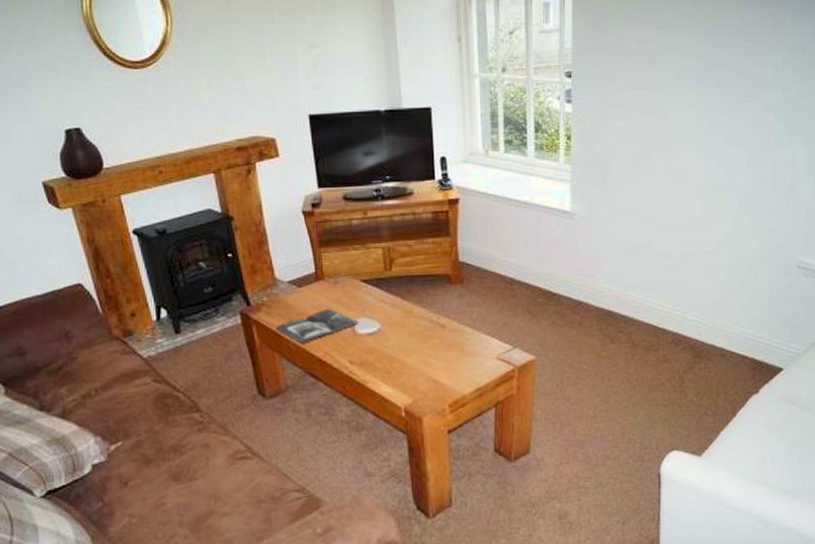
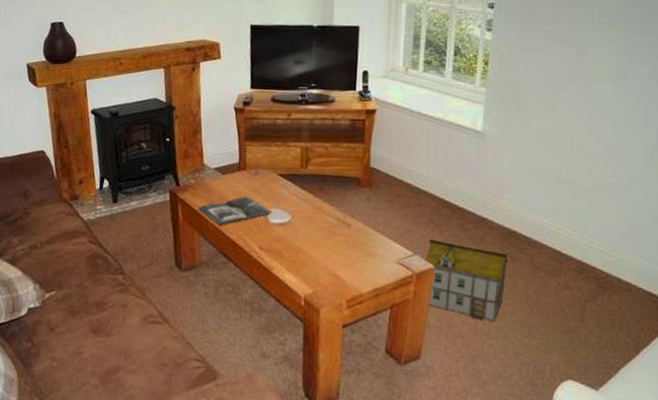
toy house: none [525,329,608,406] -> present [424,239,509,322]

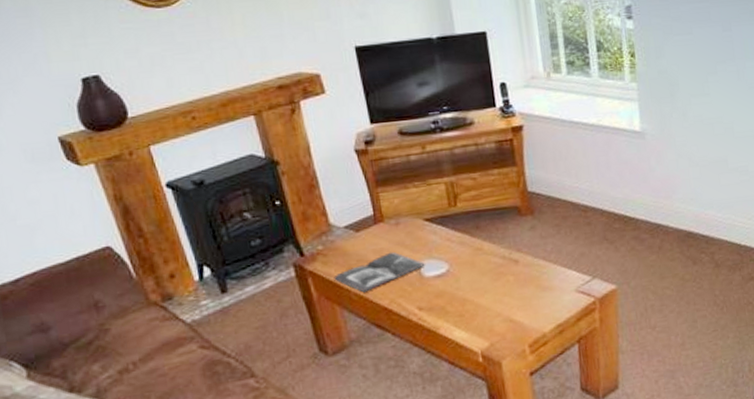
toy house: present [424,239,509,322] -> none [605,257,692,333]

